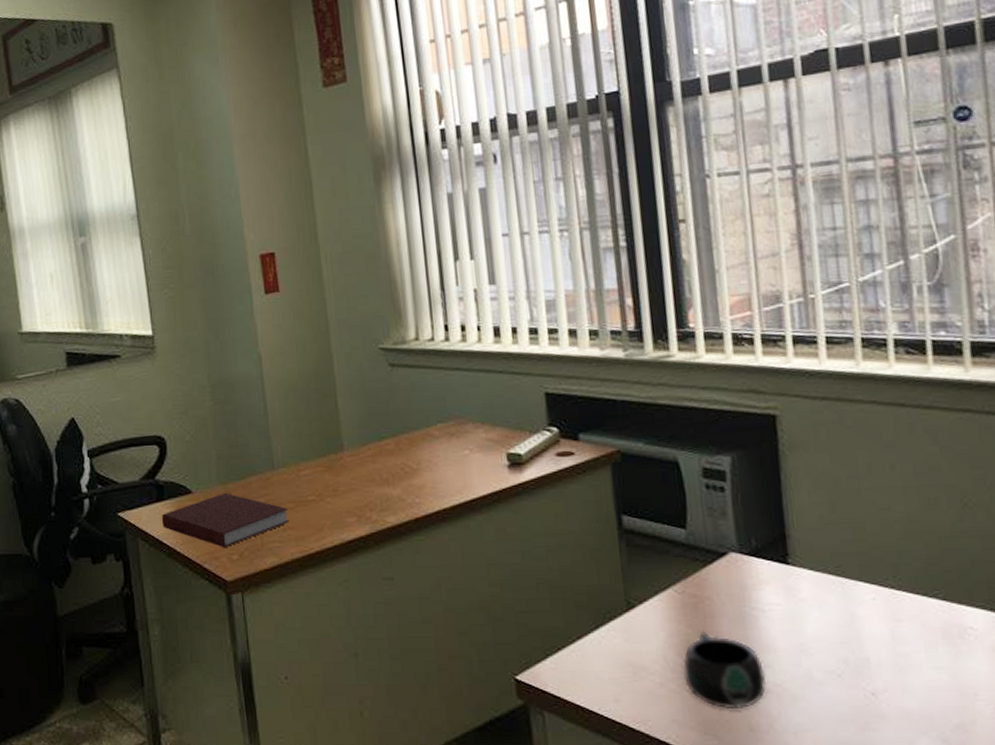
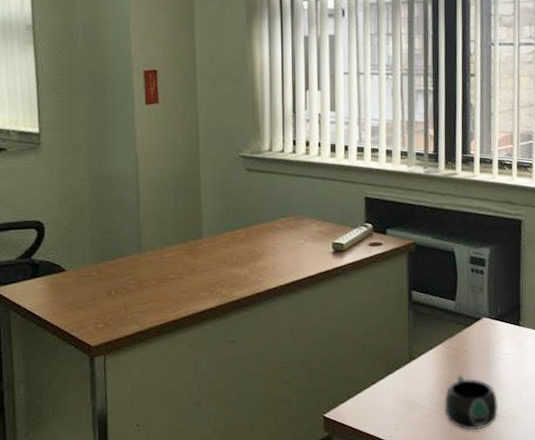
notebook: present [162,492,289,547] -> none [35,271,151,317]

